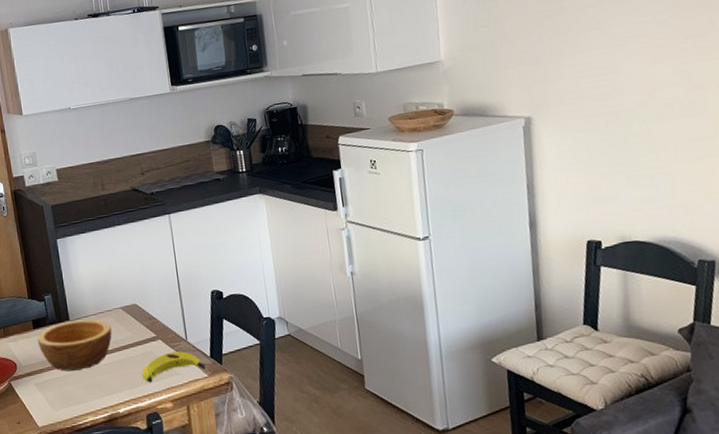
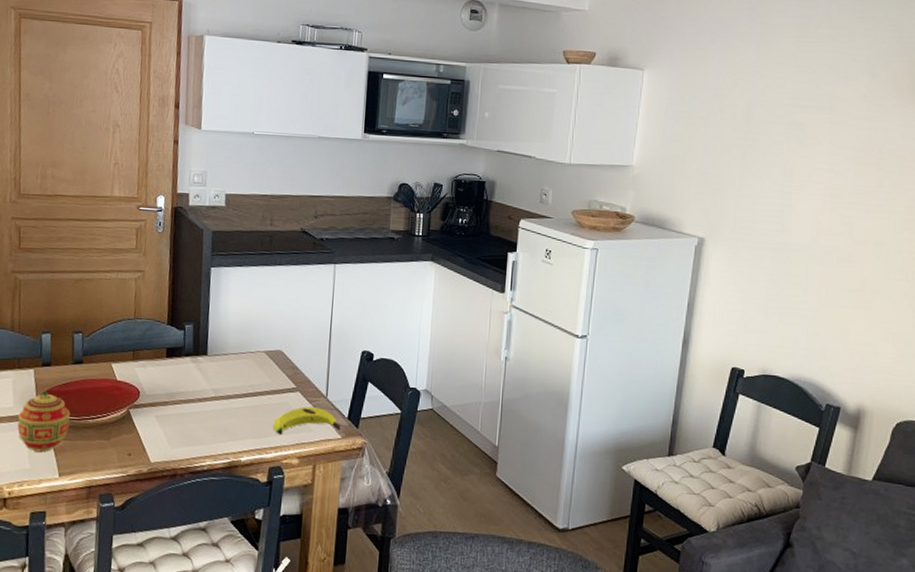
bowl: present [37,319,112,372] -> none [167,356,251,410]

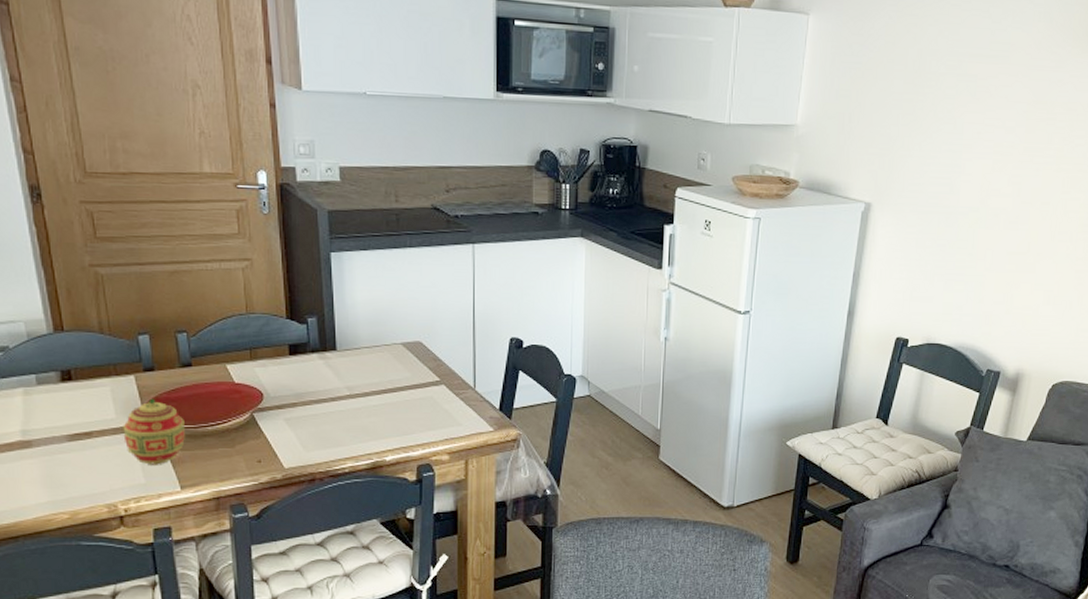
banana: present [273,406,341,434] -> none [418,400,492,430]

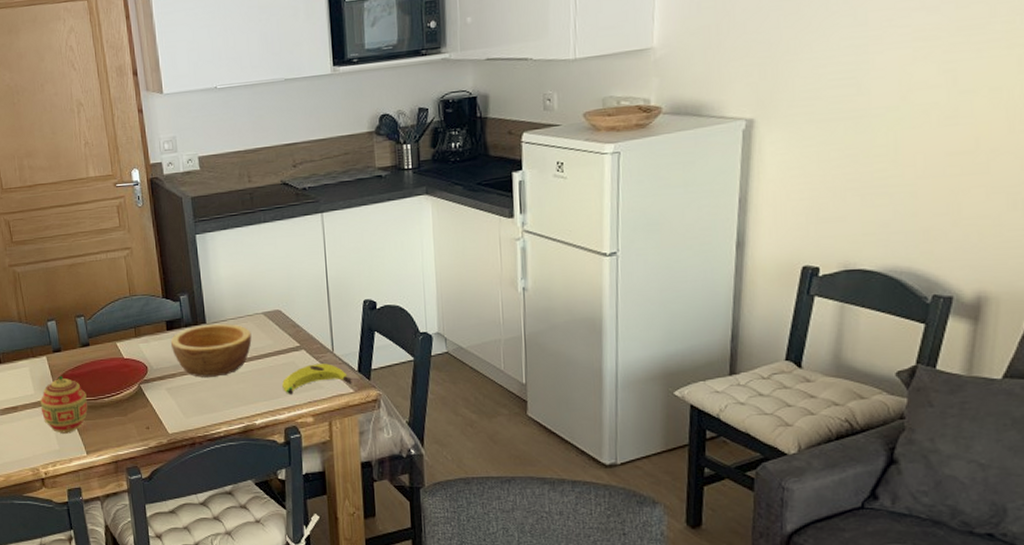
bowl: none [292,352,387,409] -> present [170,324,252,378]
banana: none [418,400,492,430] -> present [282,363,352,394]

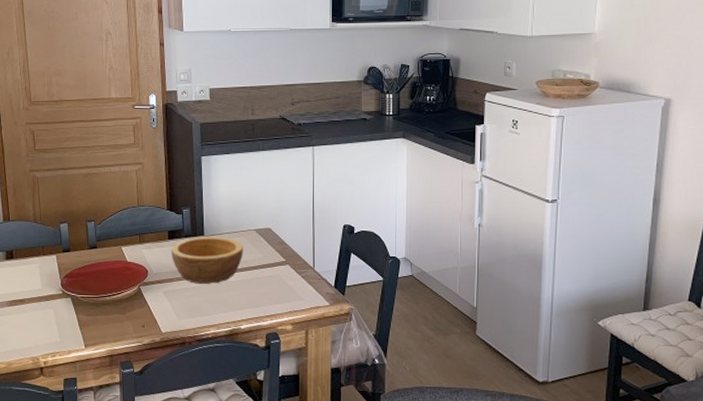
decorative egg: present [40,375,88,434] -> none [46,273,90,327]
banana: present [282,363,352,394] -> none [267,278,329,304]

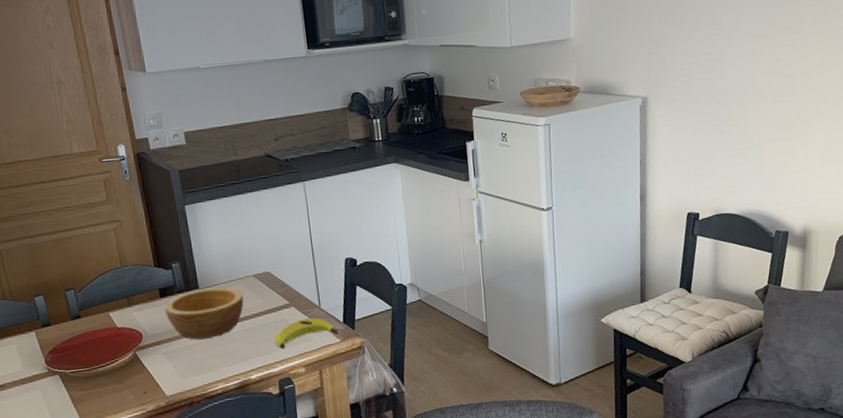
banana: none [267,278,329,304] -> present [274,317,339,349]

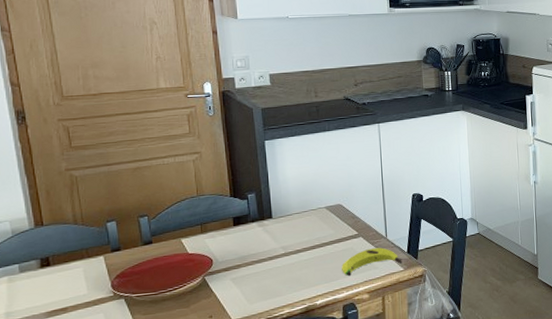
bowl: present [164,287,244,340] -> none [236,217,315,267]

